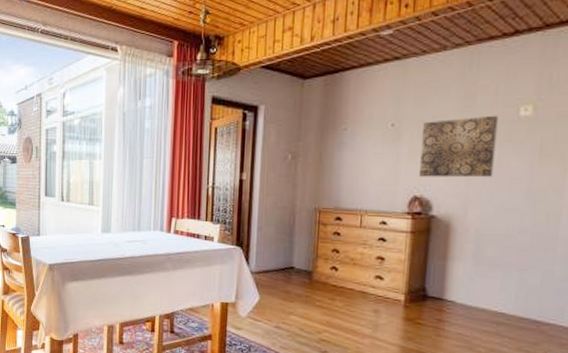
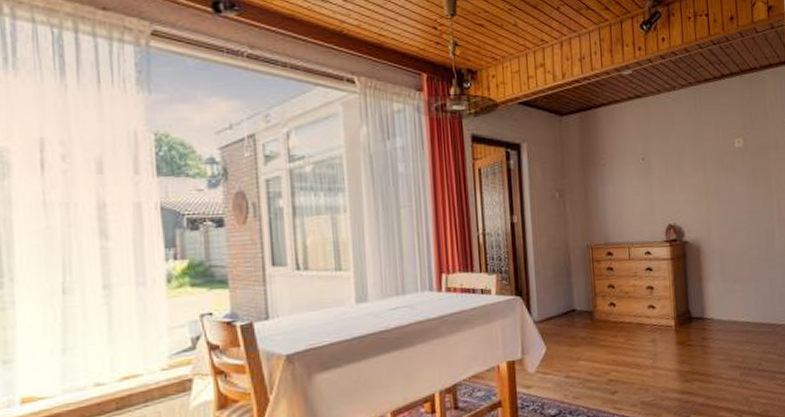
wall art: present [418,115,498,178] -> none [667,147,725,206]

